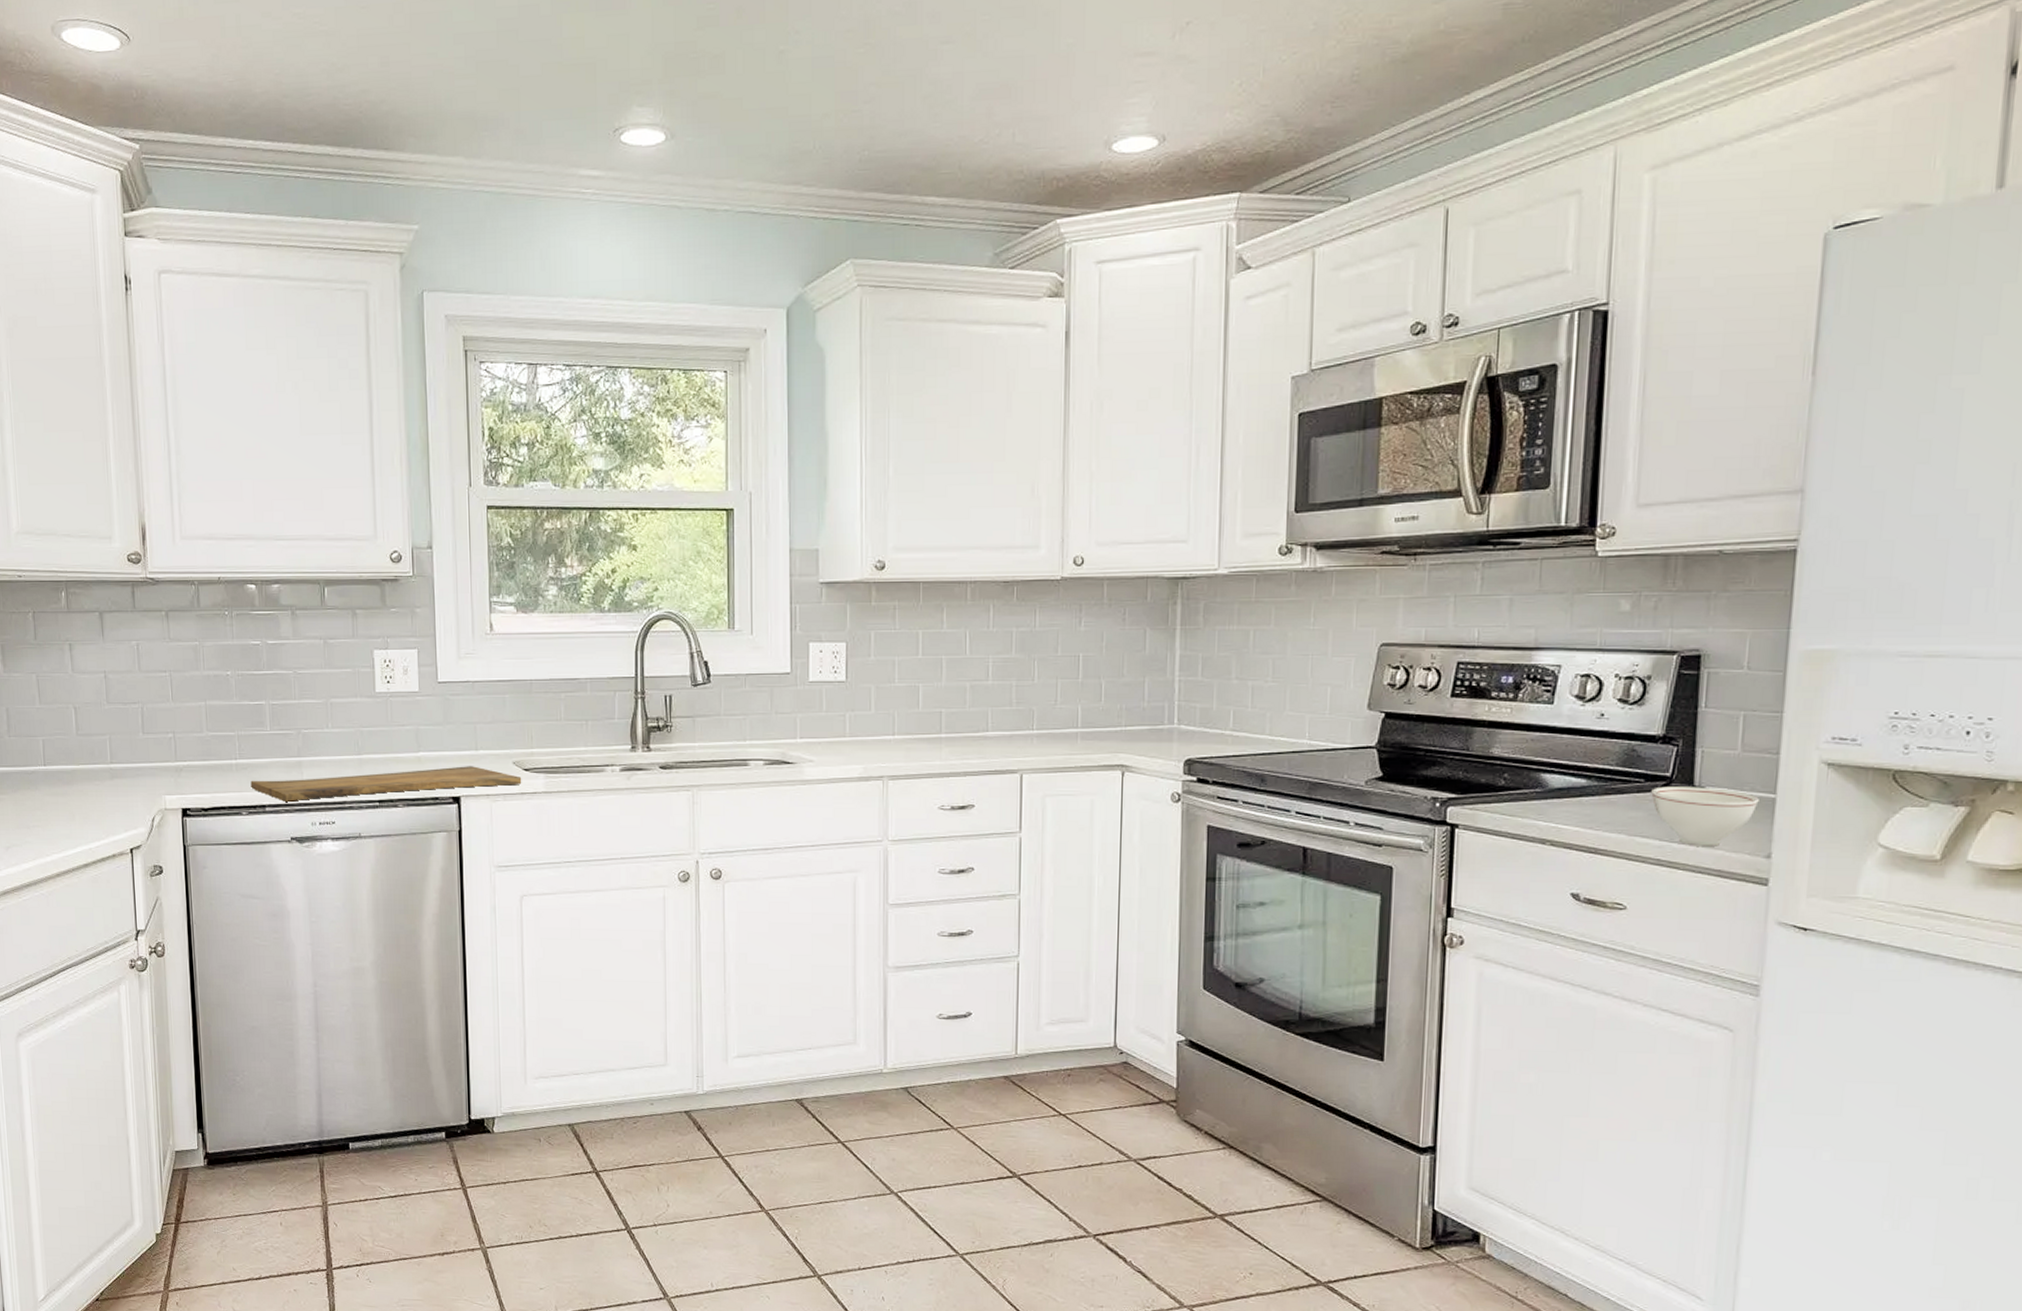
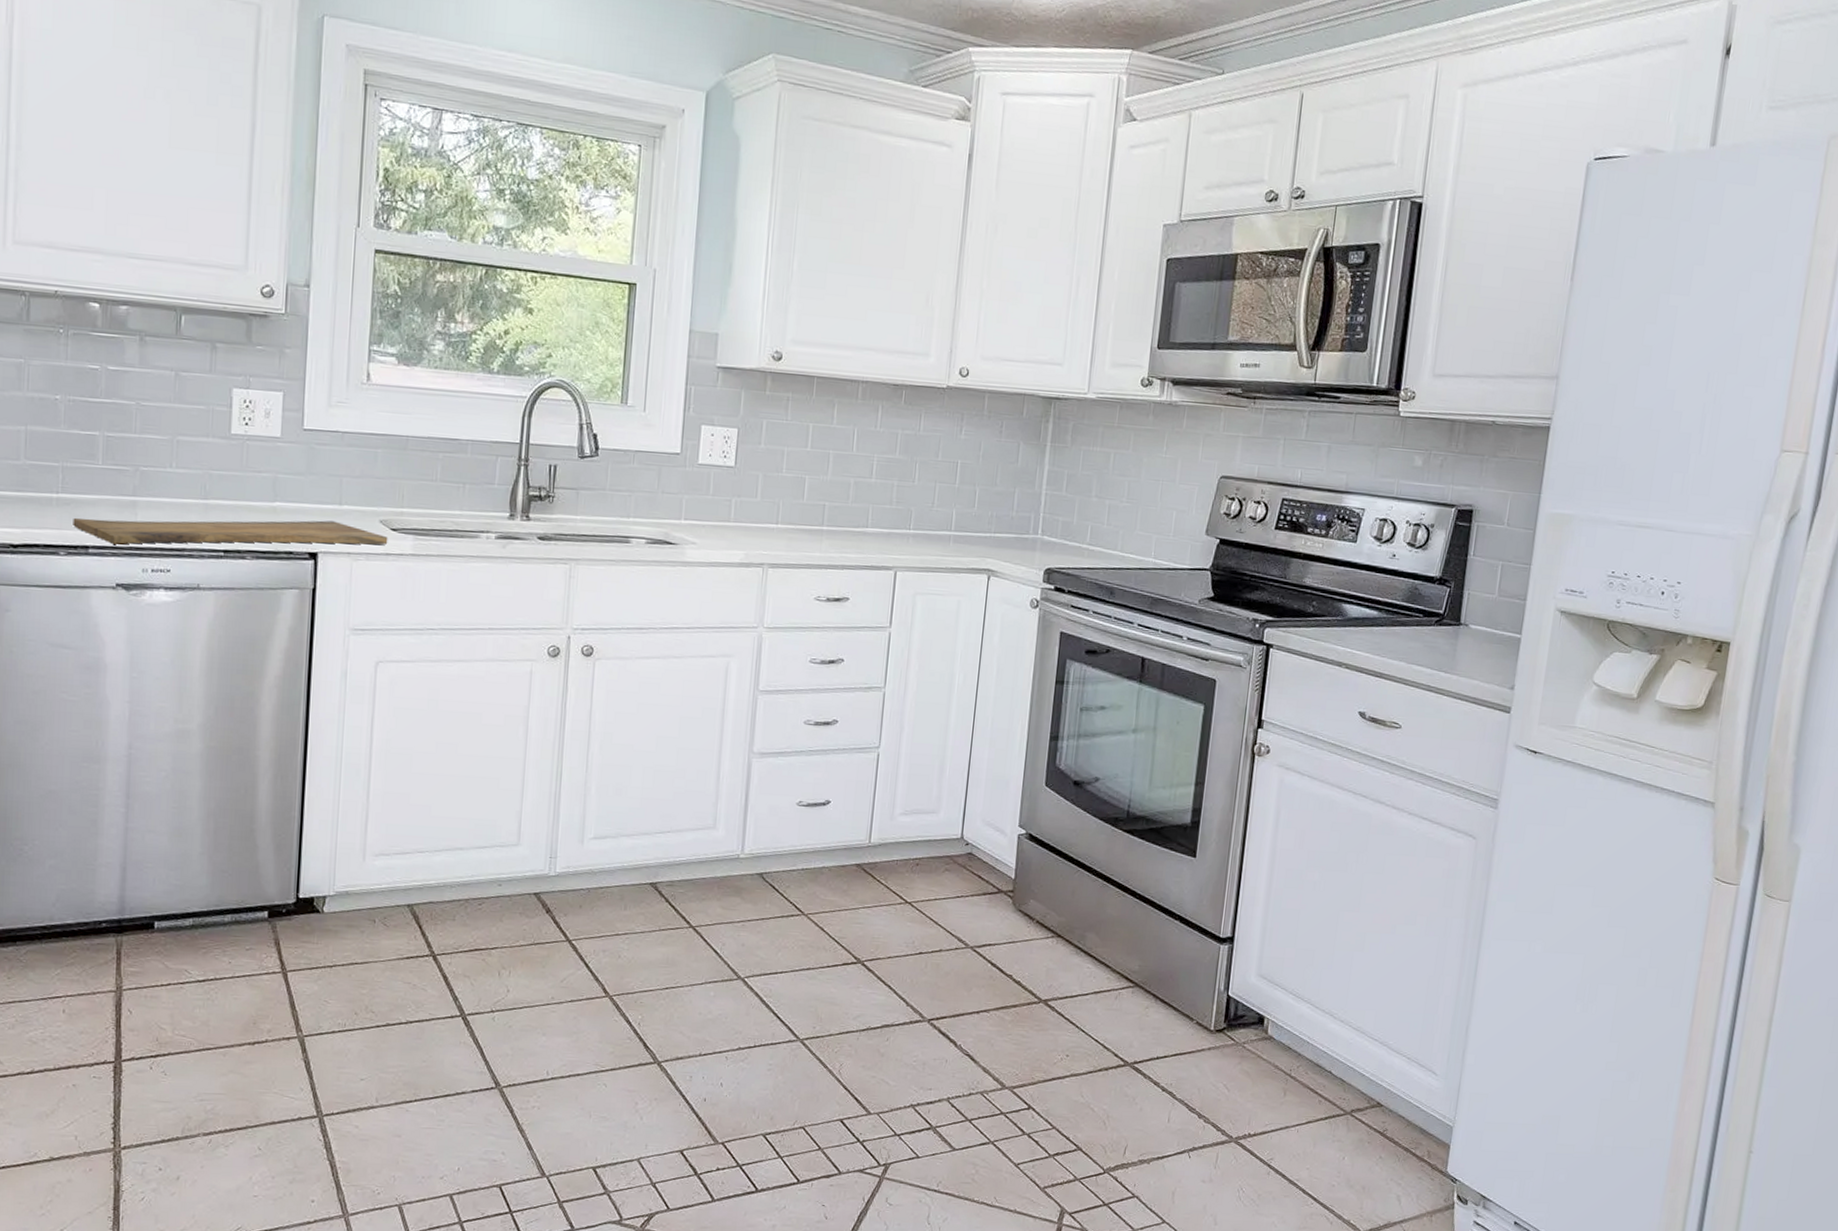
bowl: present [1651,786,1759,846] -> none [1427,622,1509,677]

